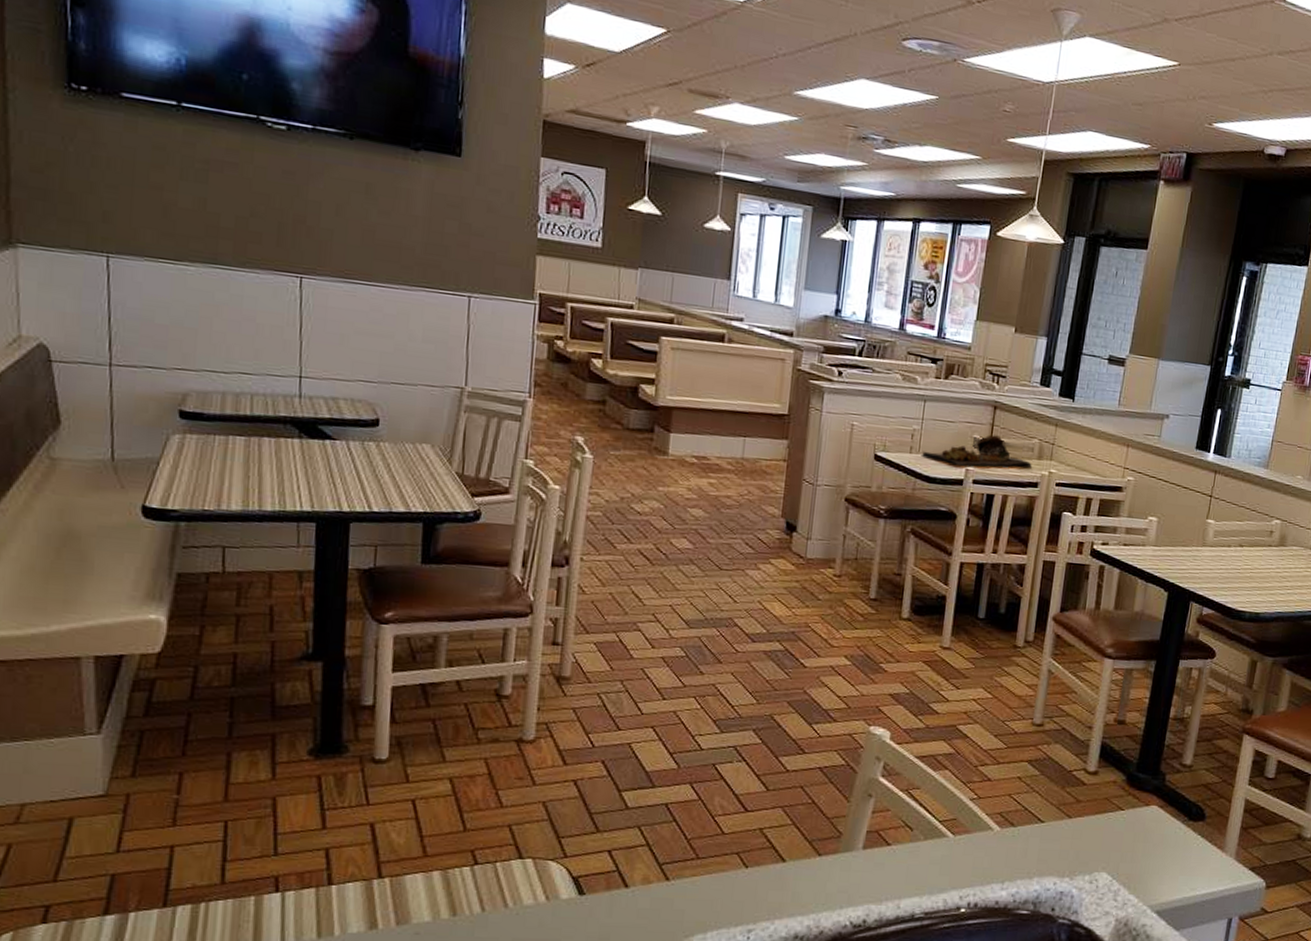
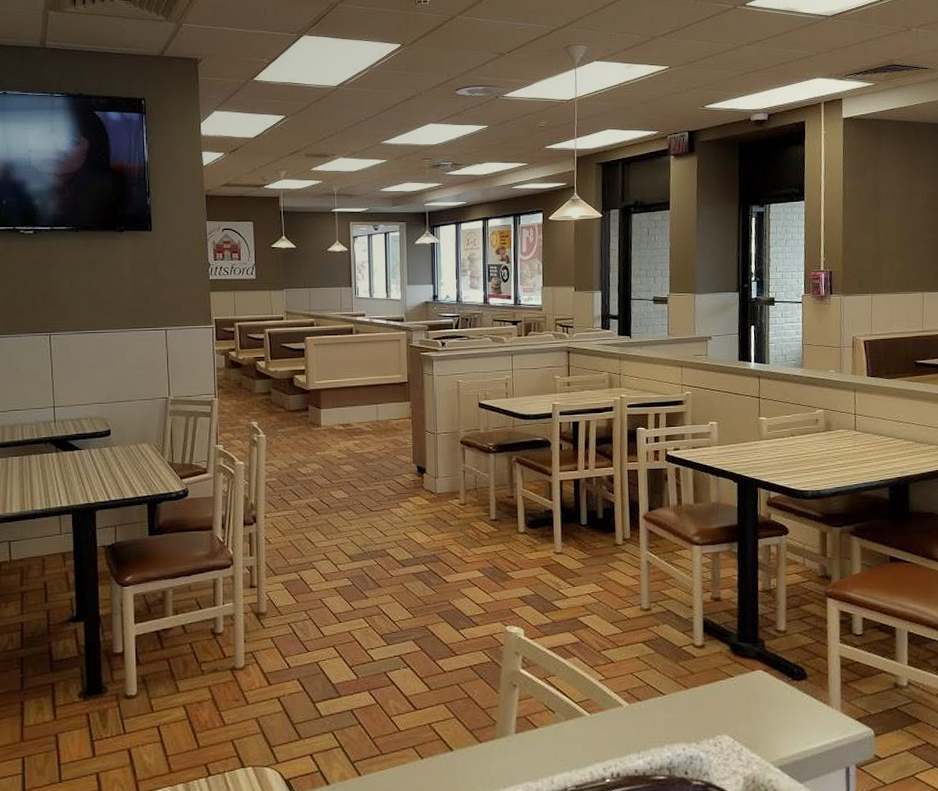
food tray: present [921,434,1032,469] -> none [515,374,605,404]

